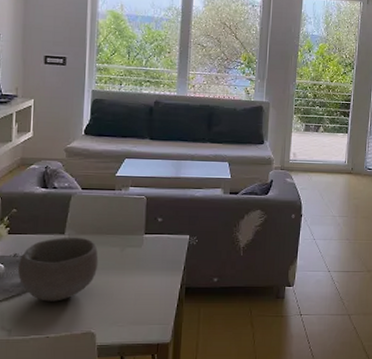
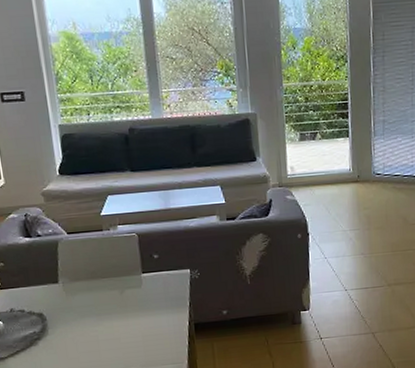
bowl: present [17,237,99,302] -> none [16,284,100,353]

